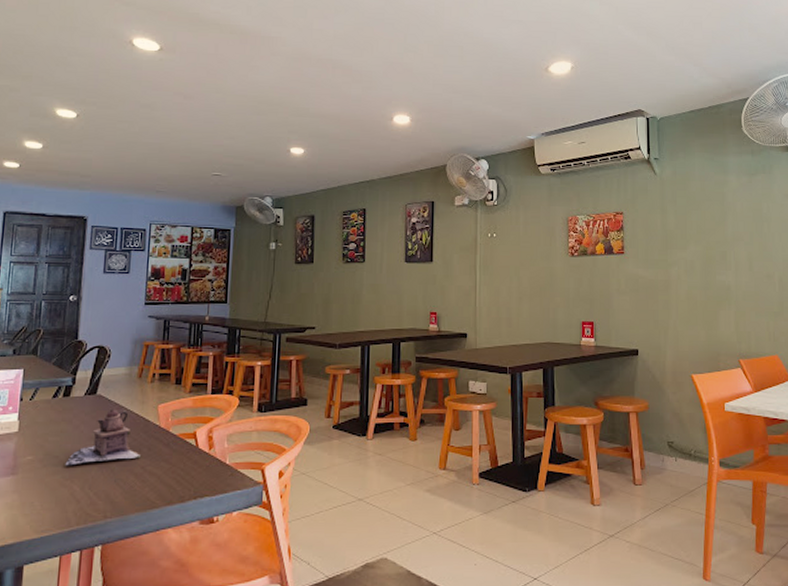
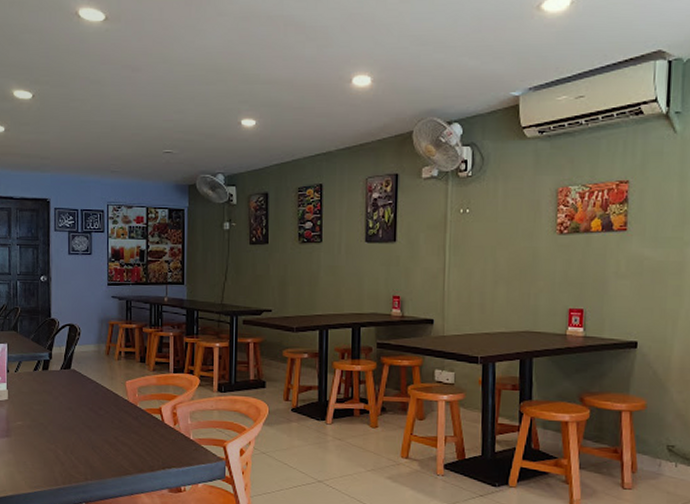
teapot: present [65,409,142,466] -> none [49,383,114,432]

